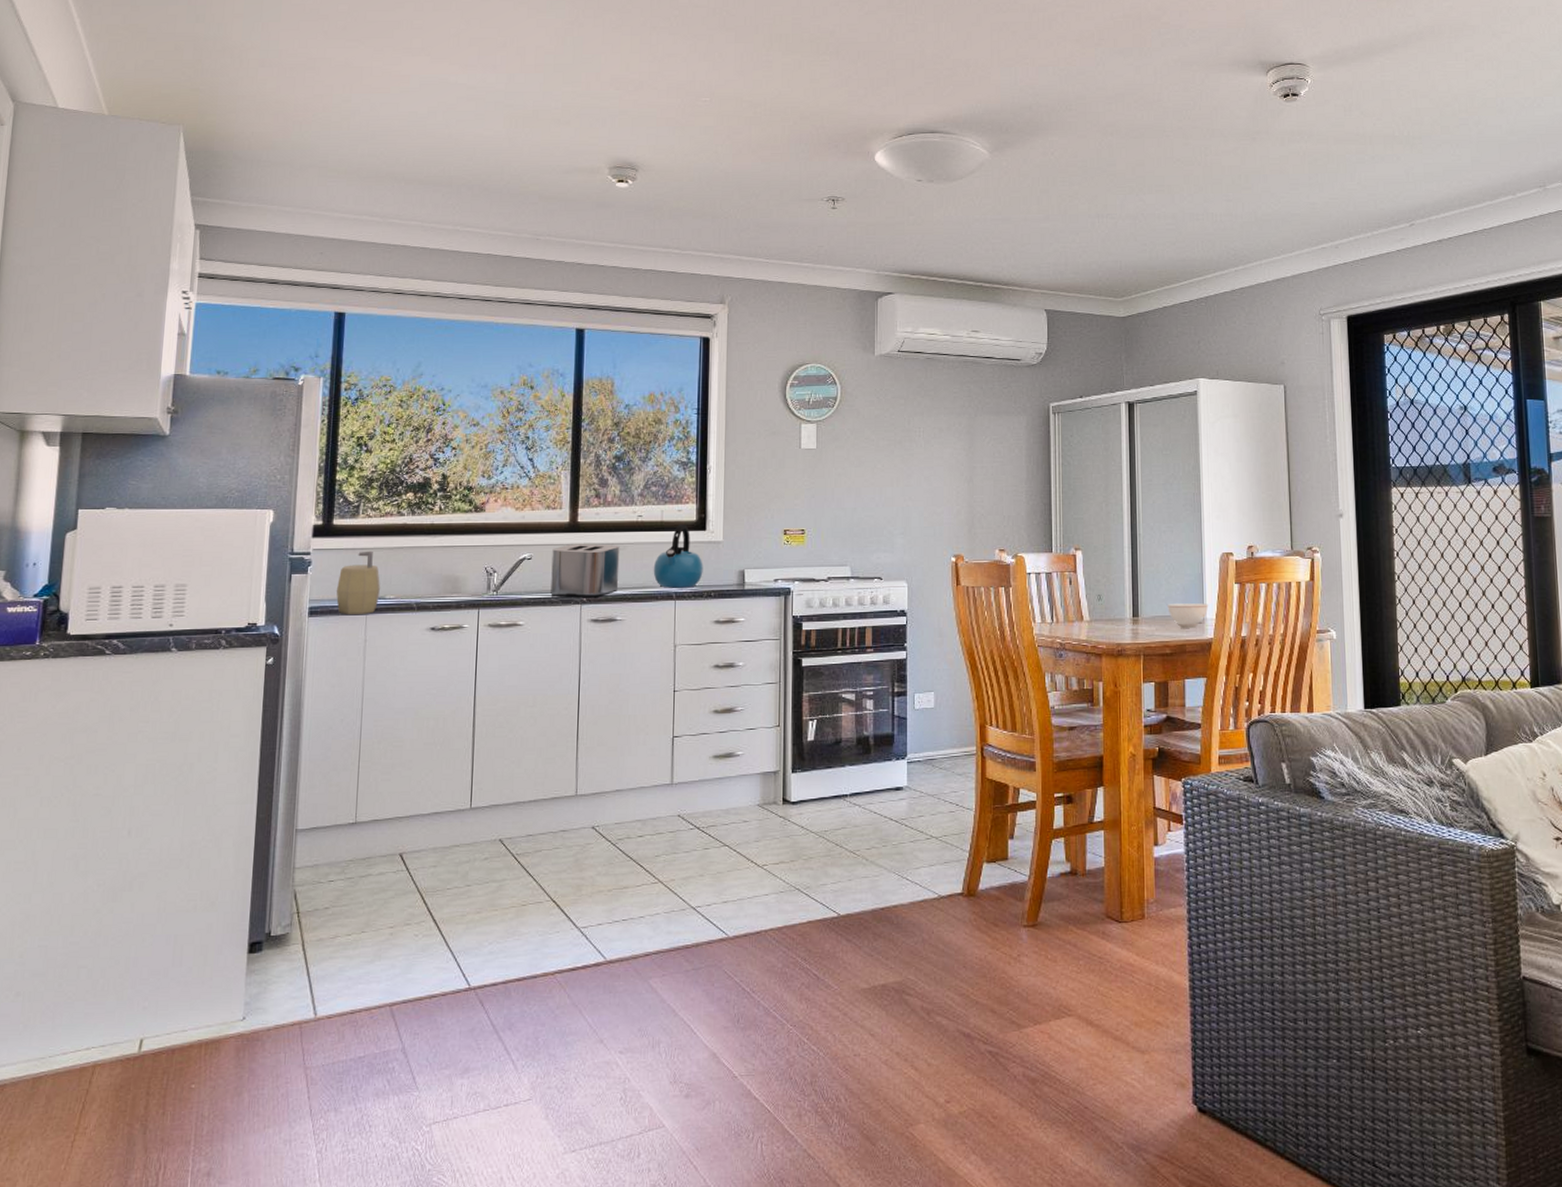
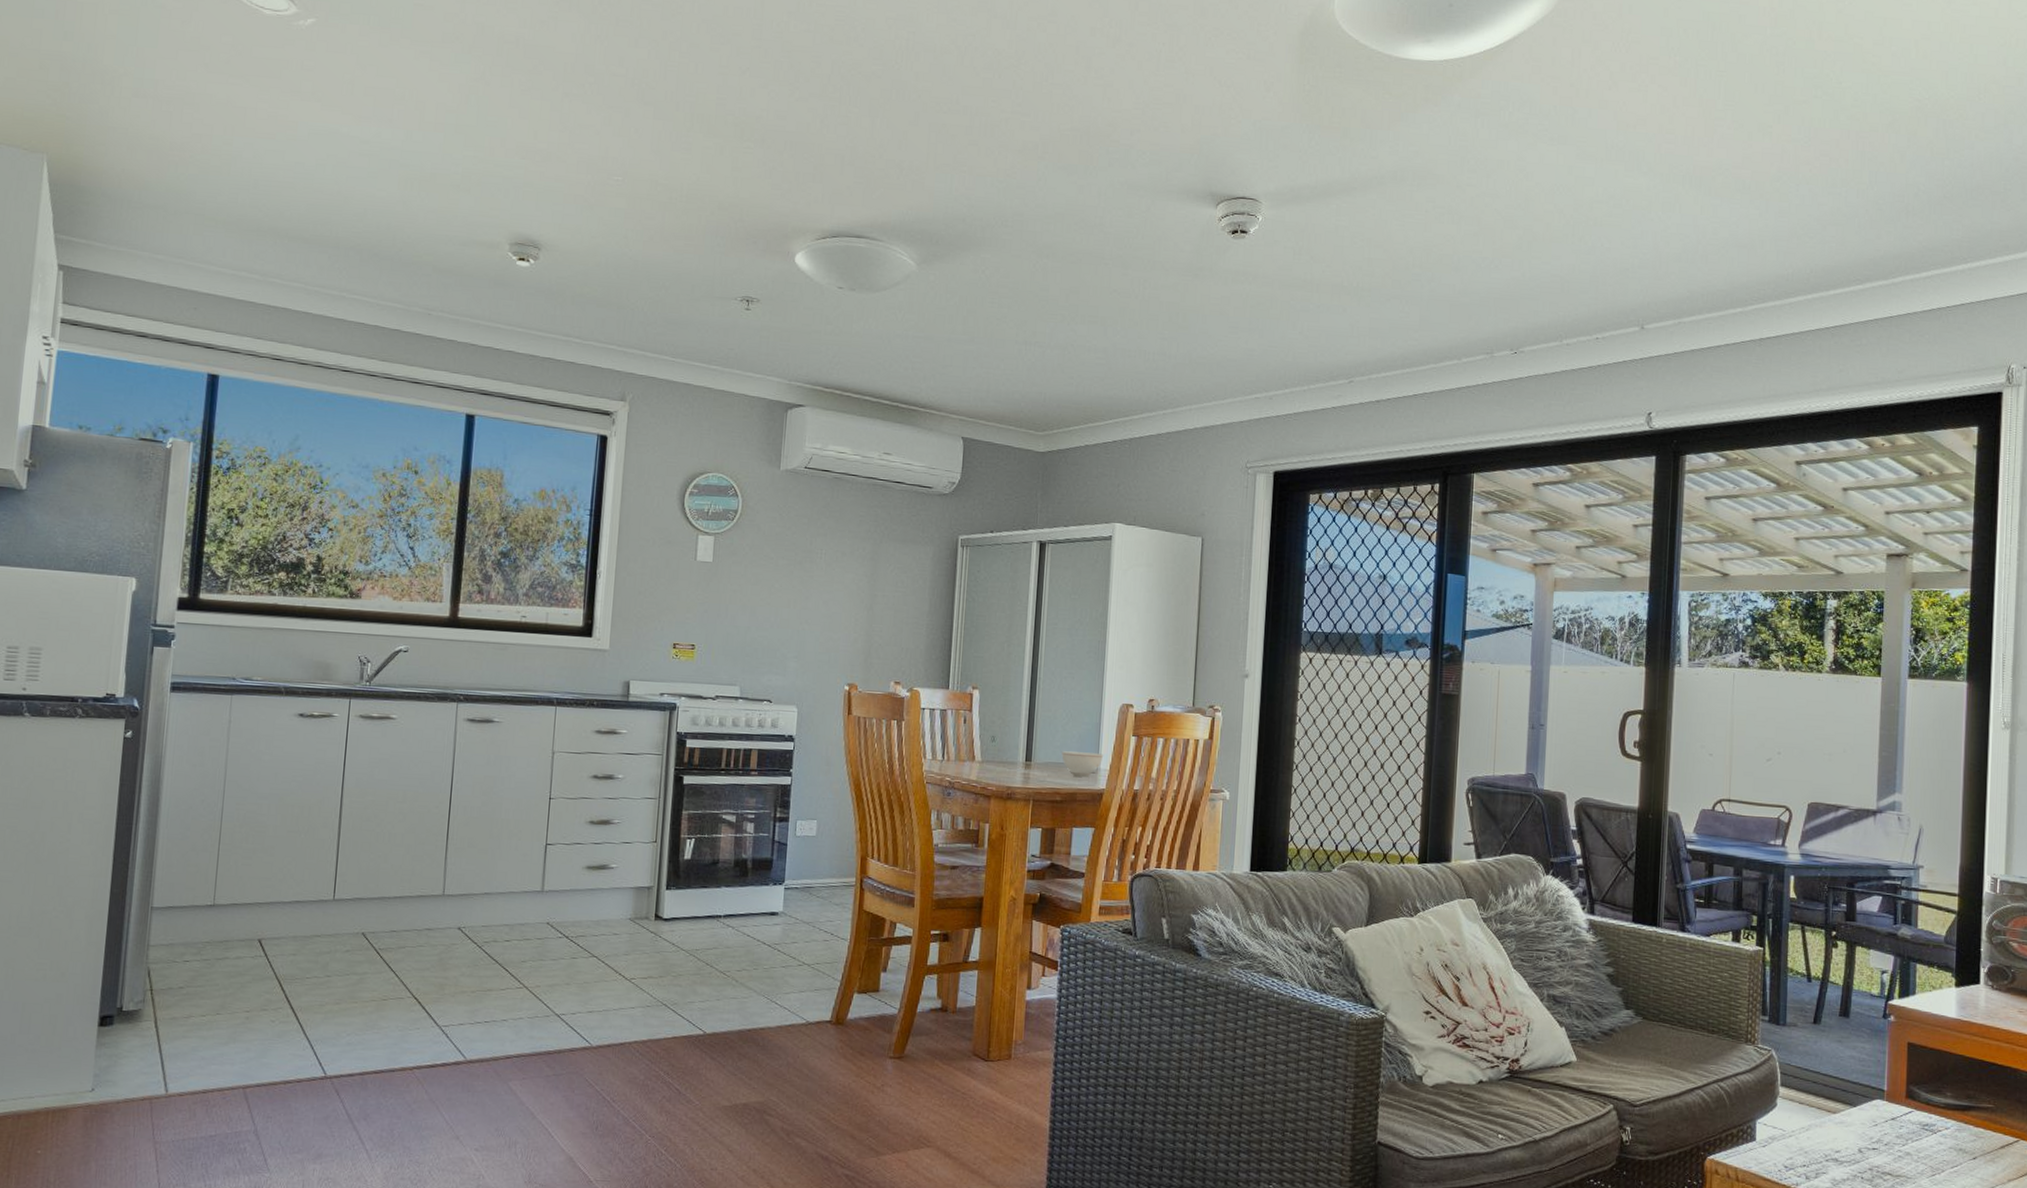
soap dispenser: present [336,551,380,616] -> none [200,629,248,695]
toaster: present [550,544,620,599] -> none [426,639,501,699]
kettle: present [653,524,703,588] -> none [534,628,587,695]

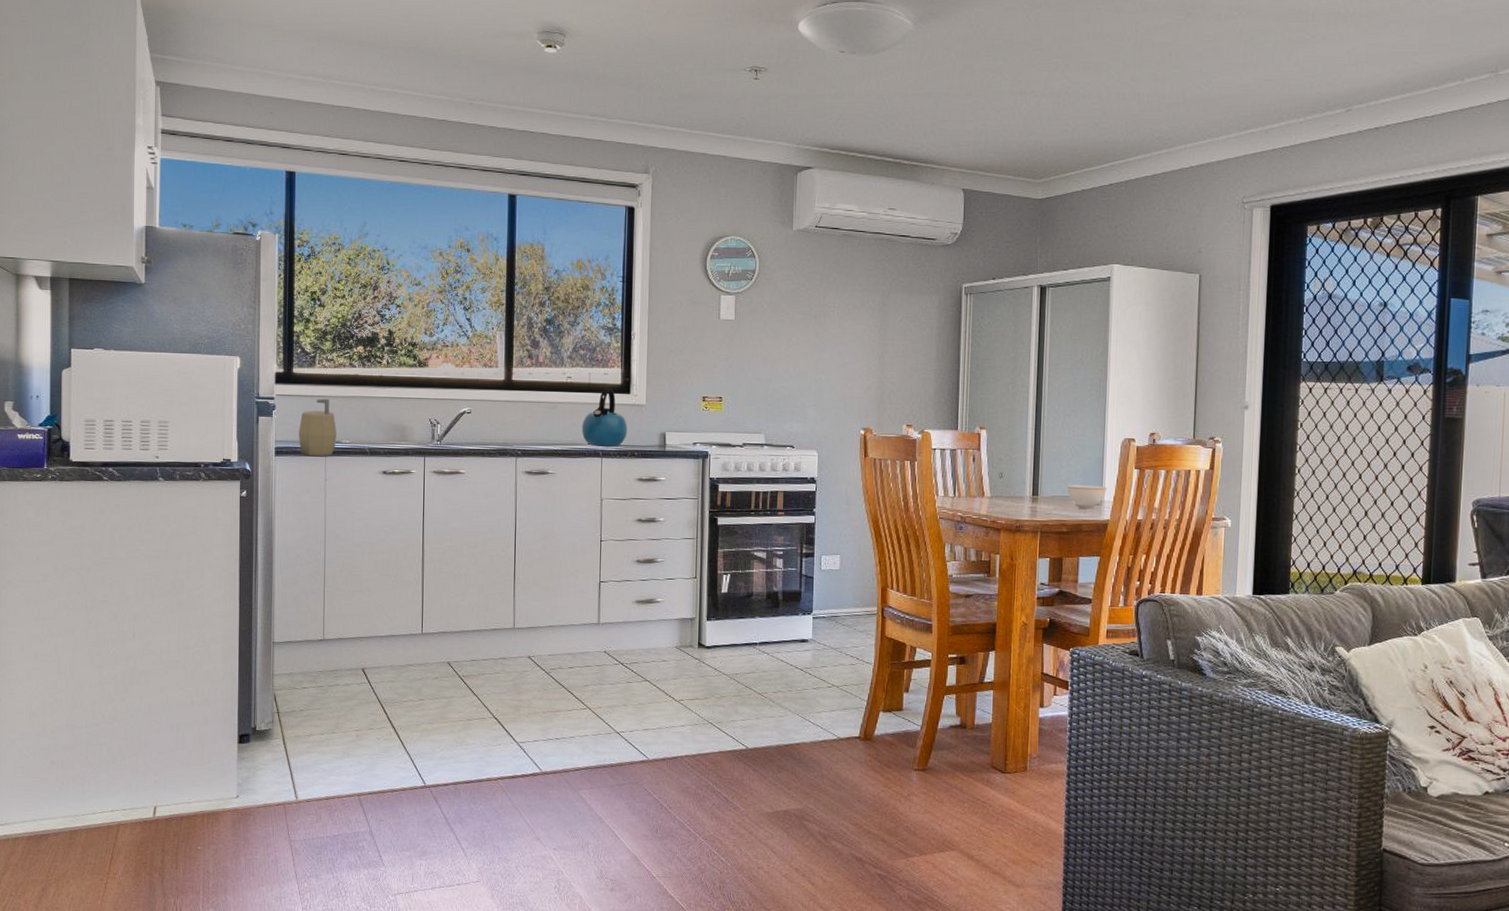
soap dispenser: none [200,629,248,695] -> present [298,398,337,457]
kettle: none [534,628,587,695] -> present [581,386,628,447]

